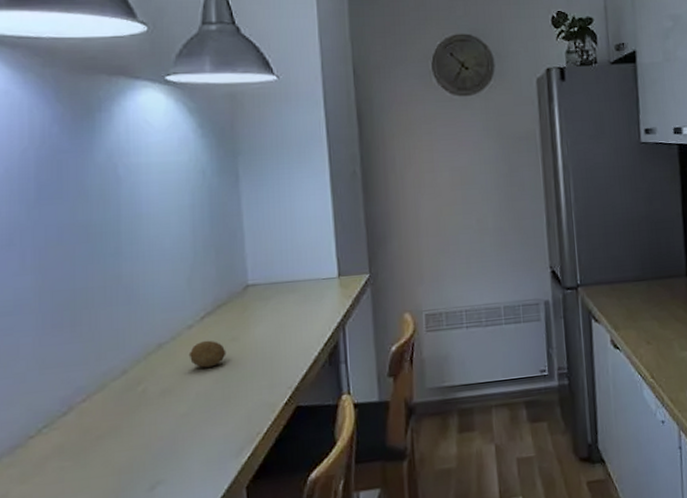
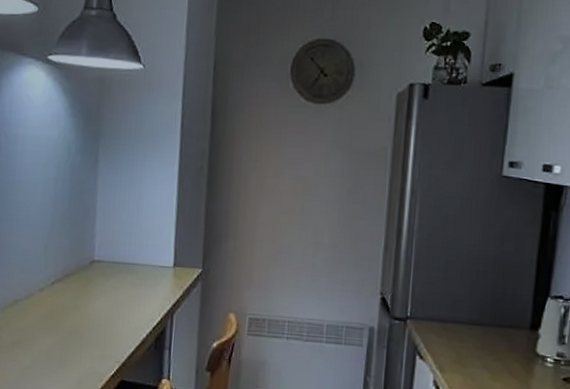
fruit: present [188,340,227,368] -> none [37,304,69,329]

